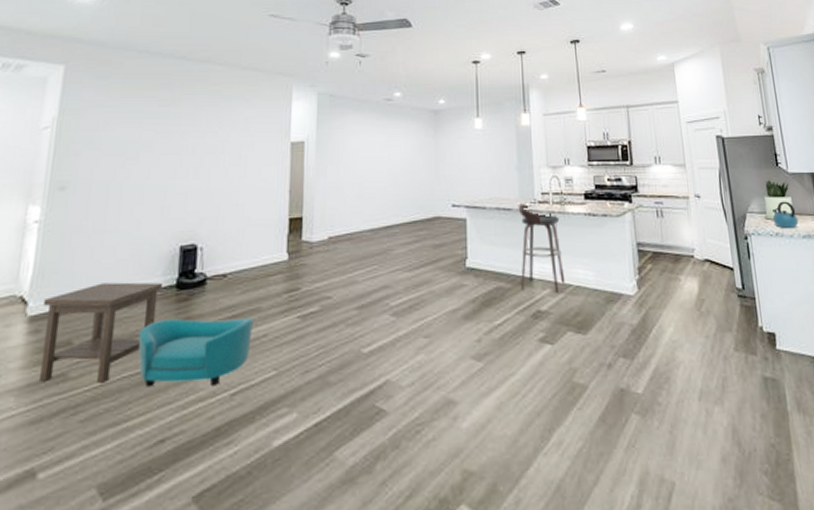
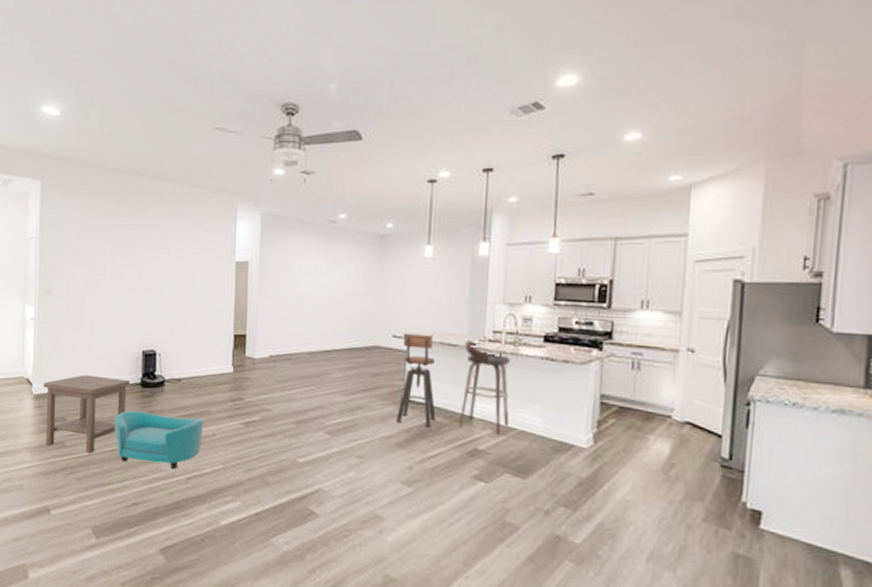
bar stool: none [461,202,499,294] -> present [396,334,436,427]
planter: present [763,179,793,220] -> none [779,338,830,387]
kettle: present [772,201,799,229] -> none [792,366,832,401]

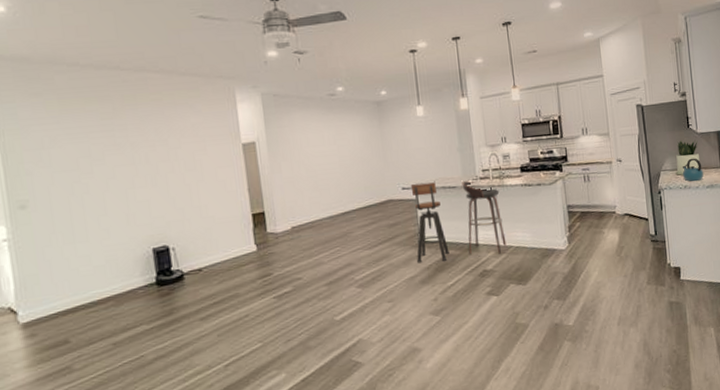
side table: present [43,375,130,453] -> none [31,282,144,375]
dog bed: present [114,410,204,469] -> none [130,302,235,369]
planter: none [779,338,830,387] -> present [674,139,700,176]
kettle: none [792,366,832,401] -> present [682,158,704,182]

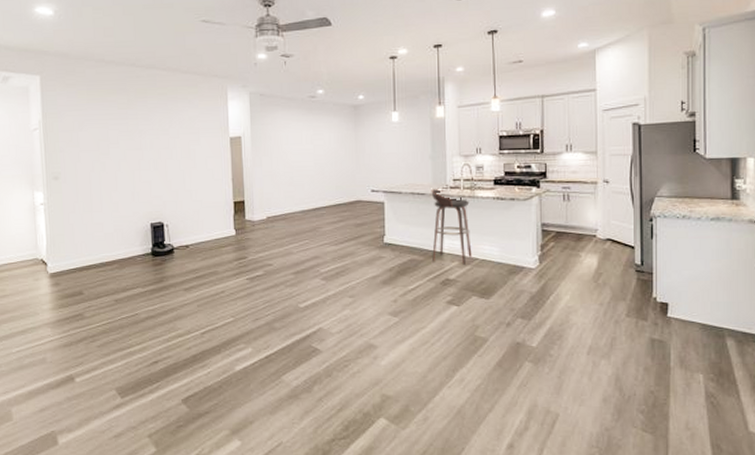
bar stool: present [410,182,450,263] -> none [380,187,413,265]
planter: present [674,139,700,176] -> none [672,165,705,203]
kettle: present [682,158,704,182] -> none [681,185,709,212]

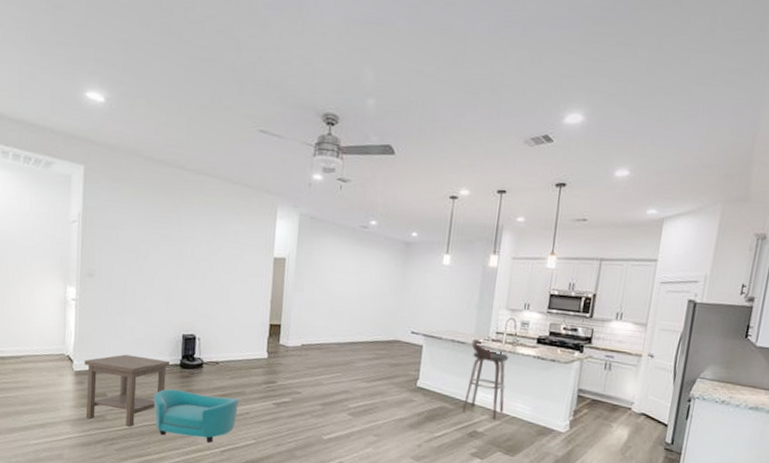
side table: none [57,250,141,321] -> present [84,354,170,427]
dog bed: none [129,278,213,326] -> present [153,389,239,443]

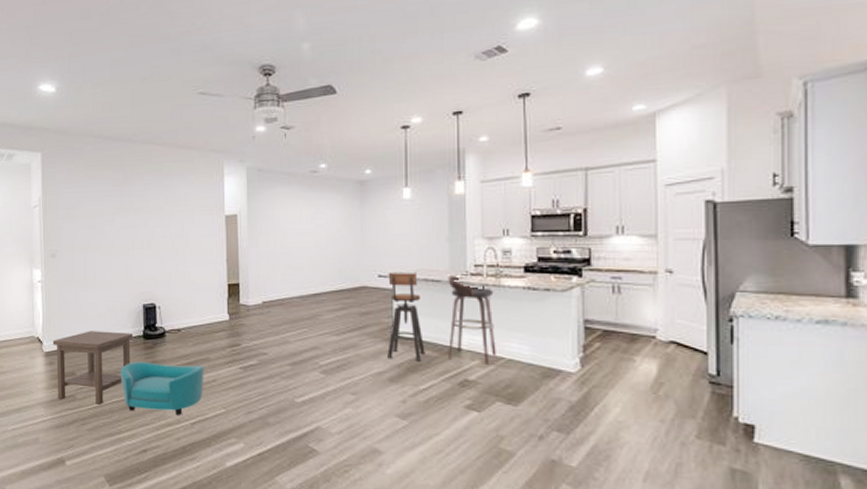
bar stool: none [410,331,446,412] -> present [387,273,425,361]

